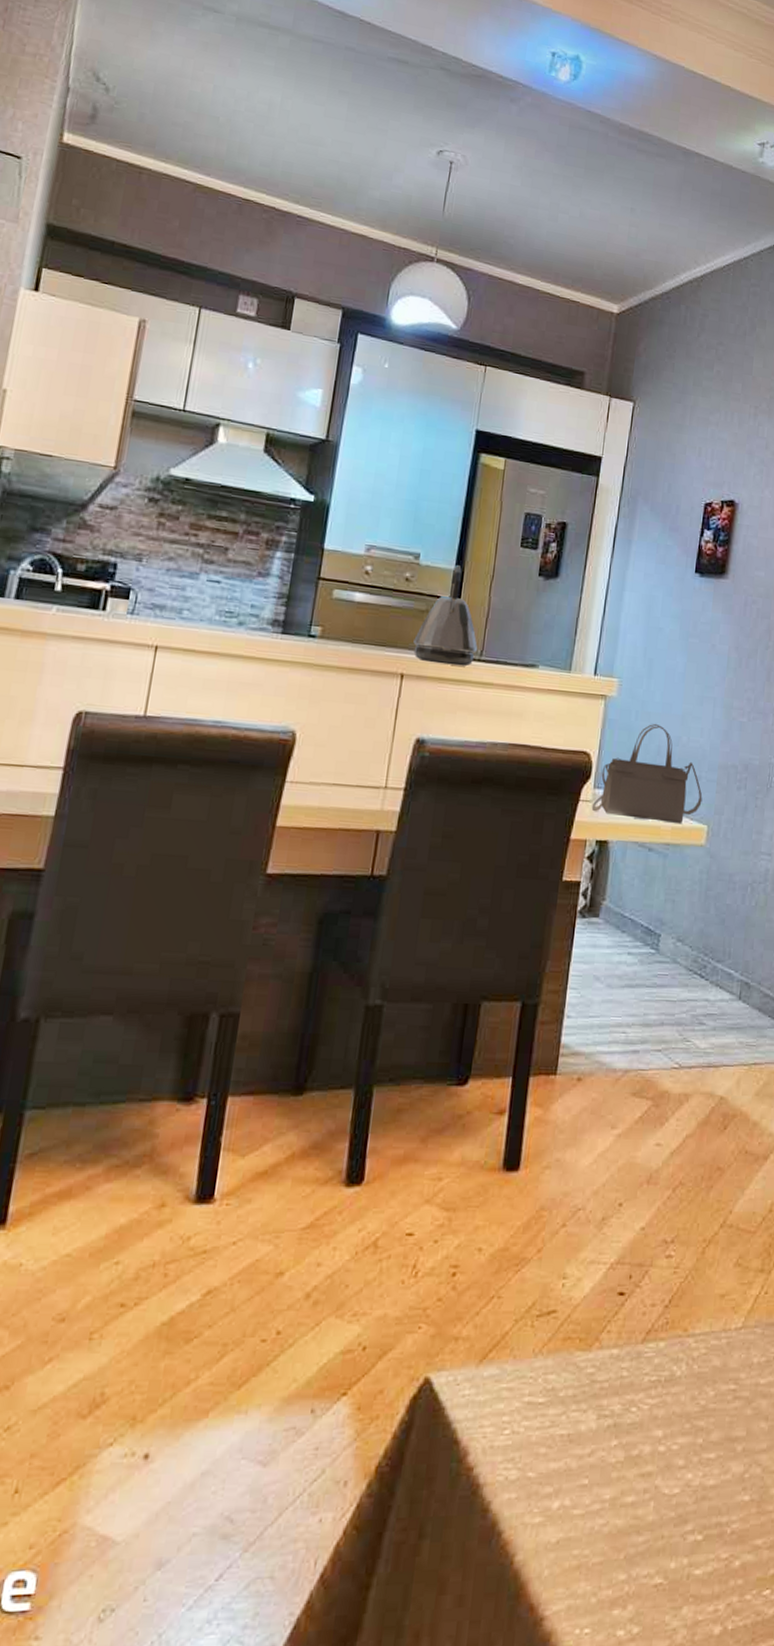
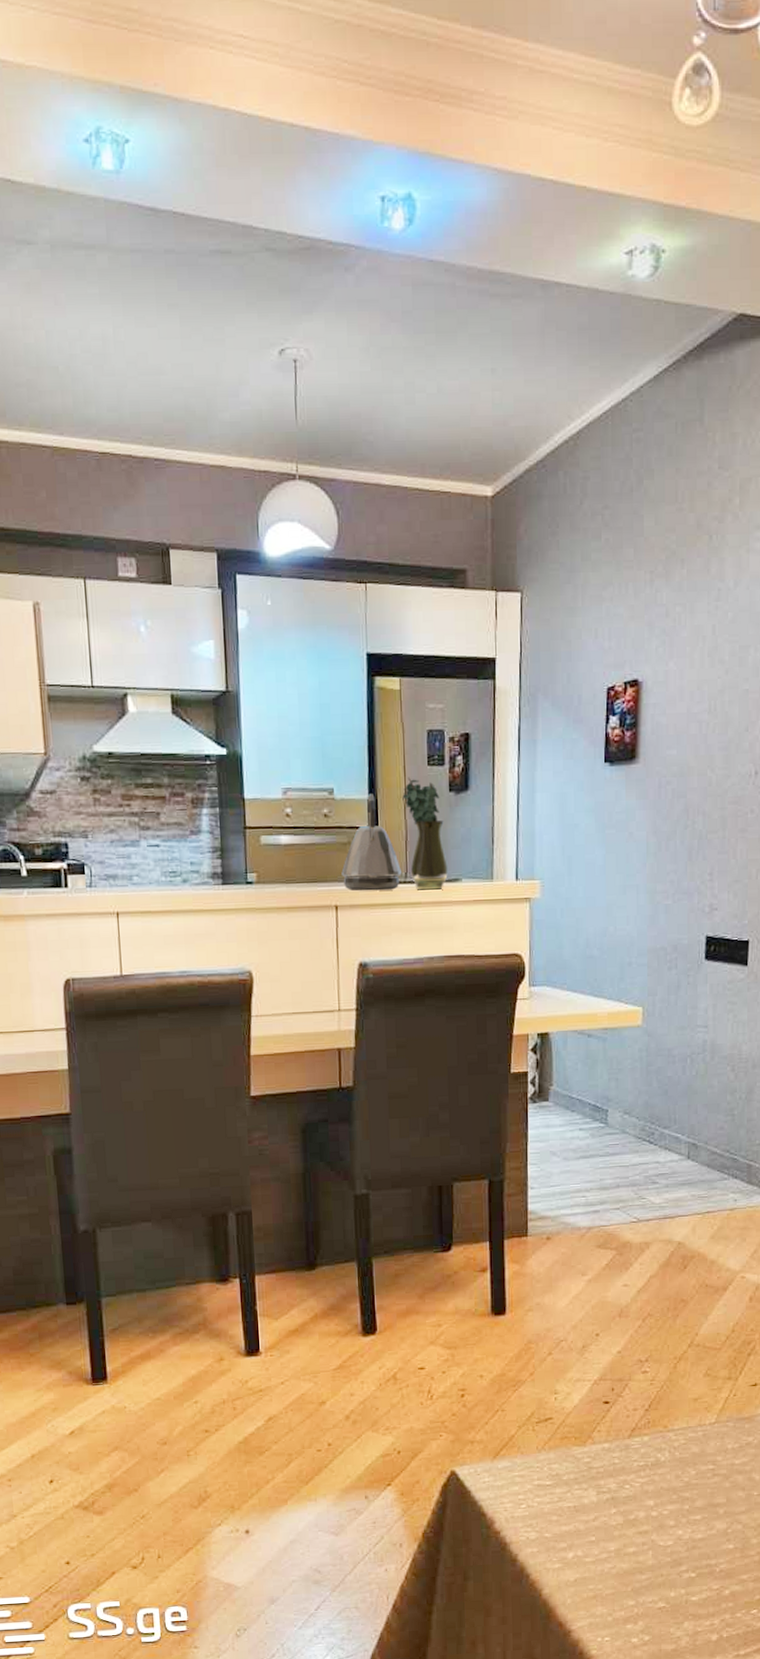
vase: none [486,554,529,675] -> present [402,776,449,891]
handbag: present [591,723,703,825] -> none [529,918,635,1010]

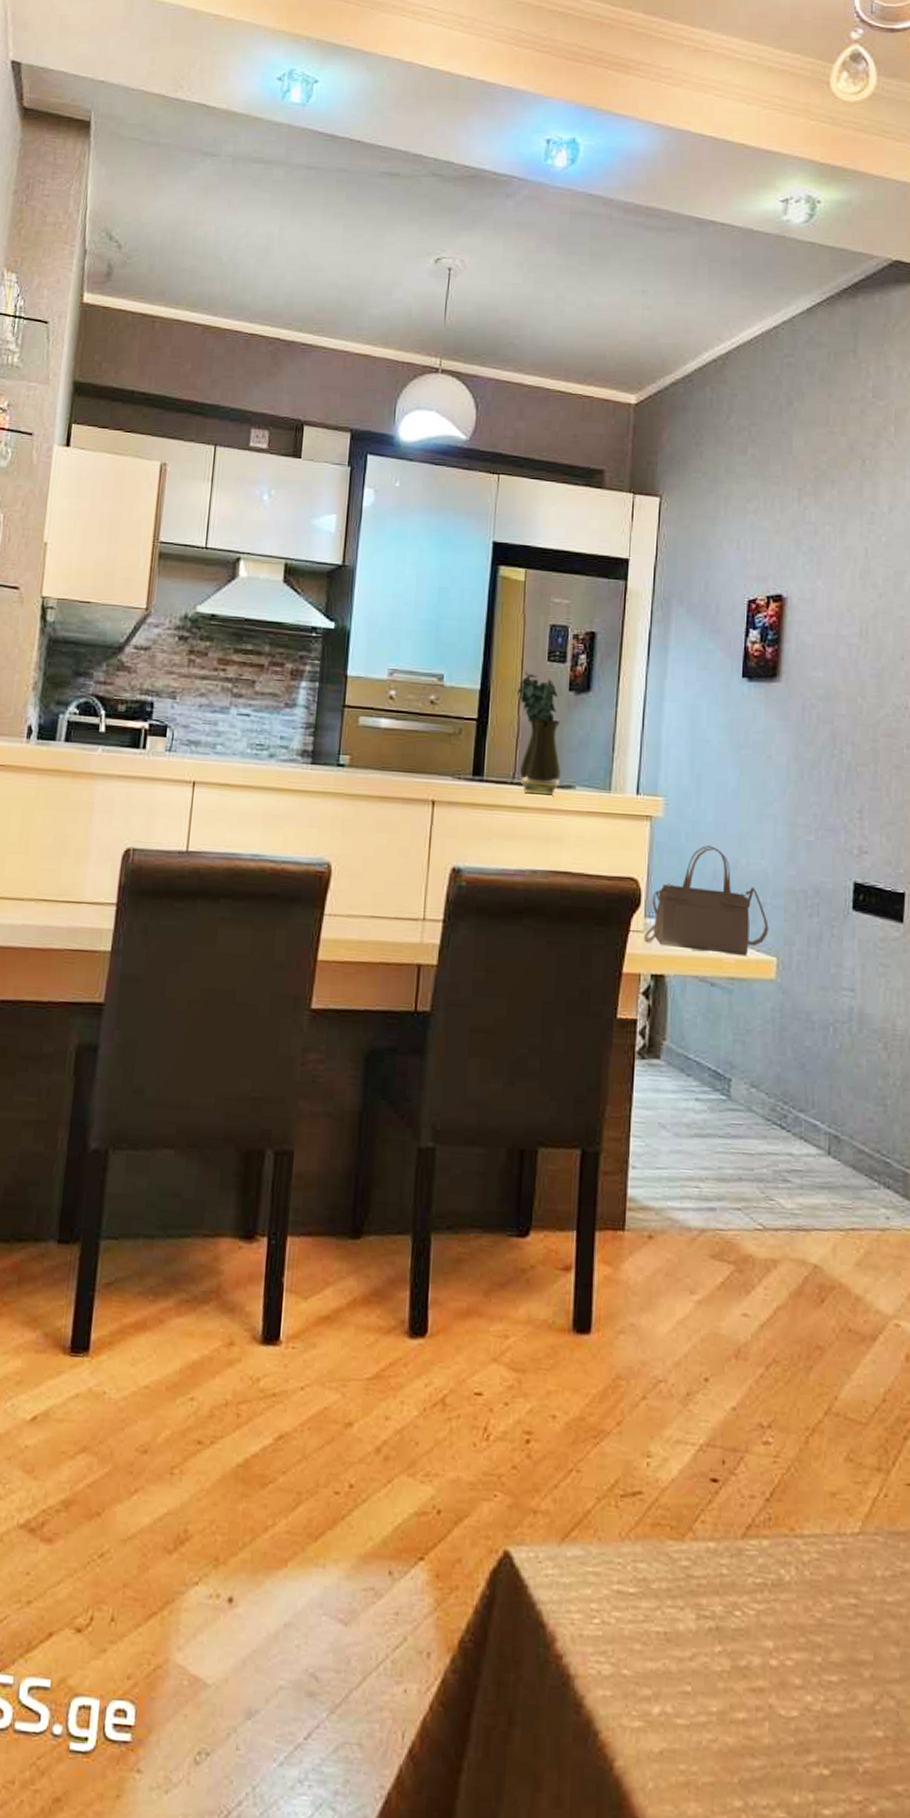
kettle: present [341,794,401,891] -> none [443,684,509,790]
handbag: none [529,918,635,1010] -> present [643,845,769,957]

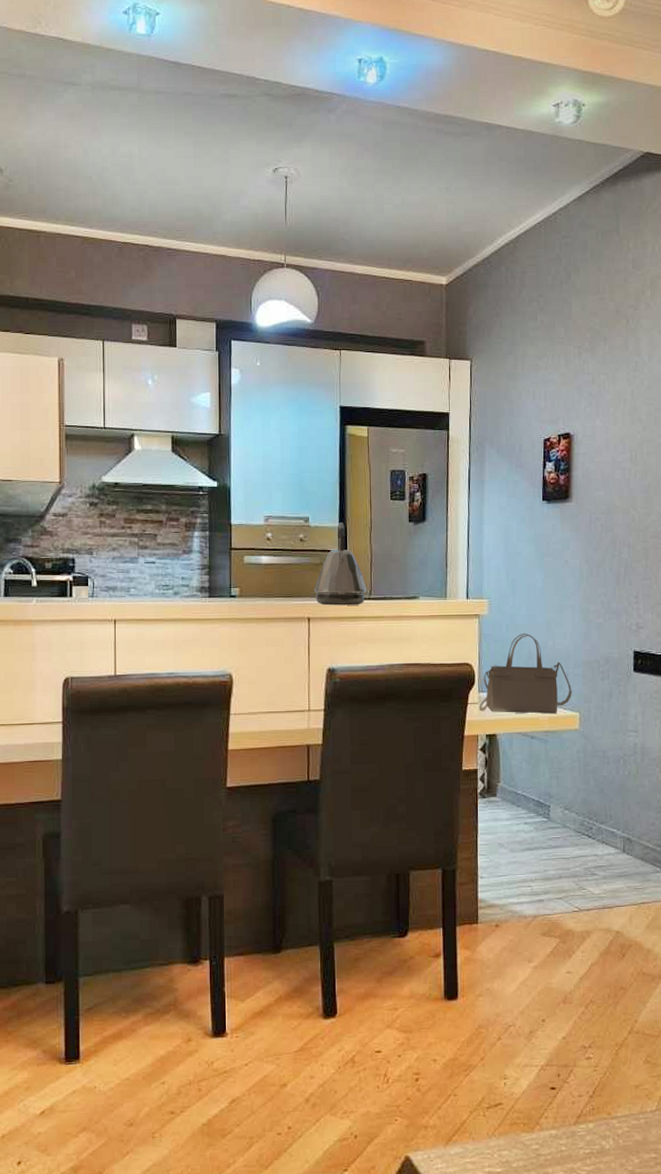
kettle: none [443,684,509,790] -> present [314,523,366,606]
vase: present [517,670,562,797] -> none [368,509,408,607]

